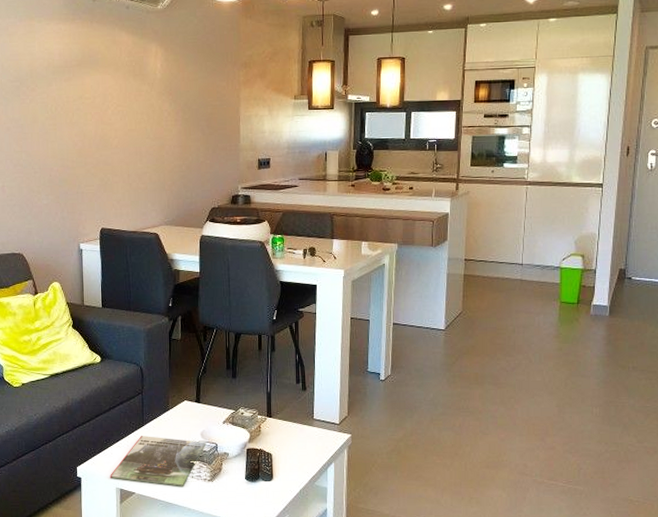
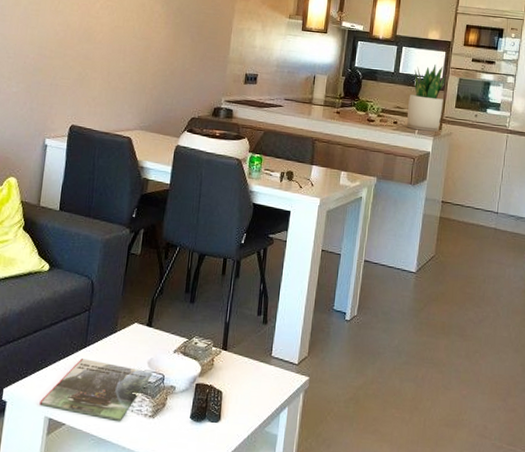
planter: none [422,126,460,193] -> present [407,65,447,132]

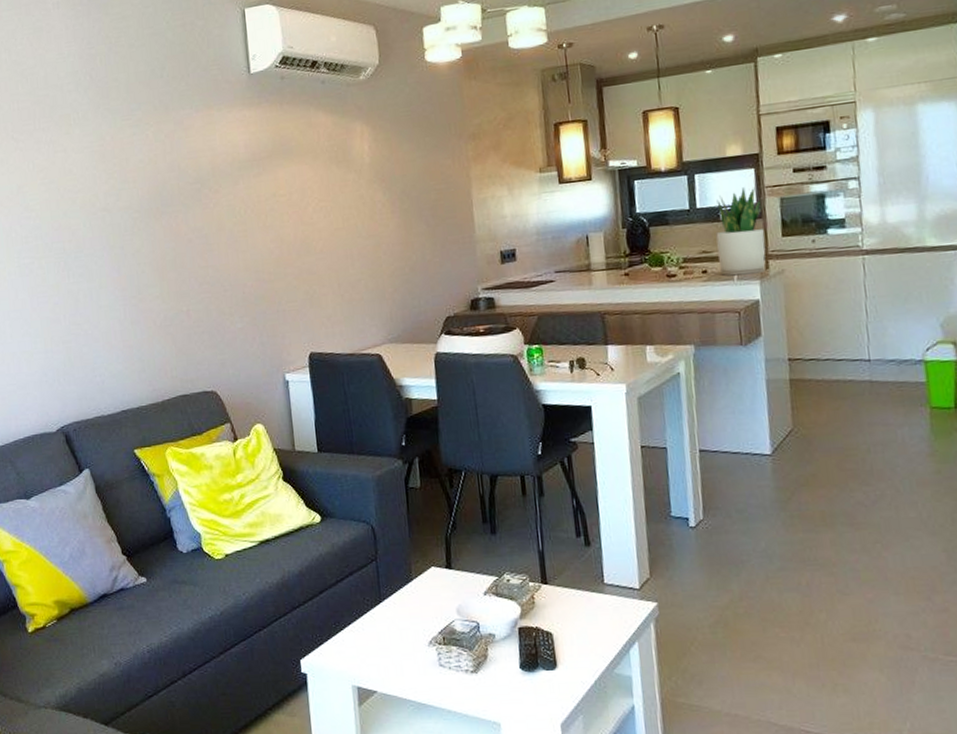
magazine: present [39,359,153,421] -> none [343,615,465,681]

